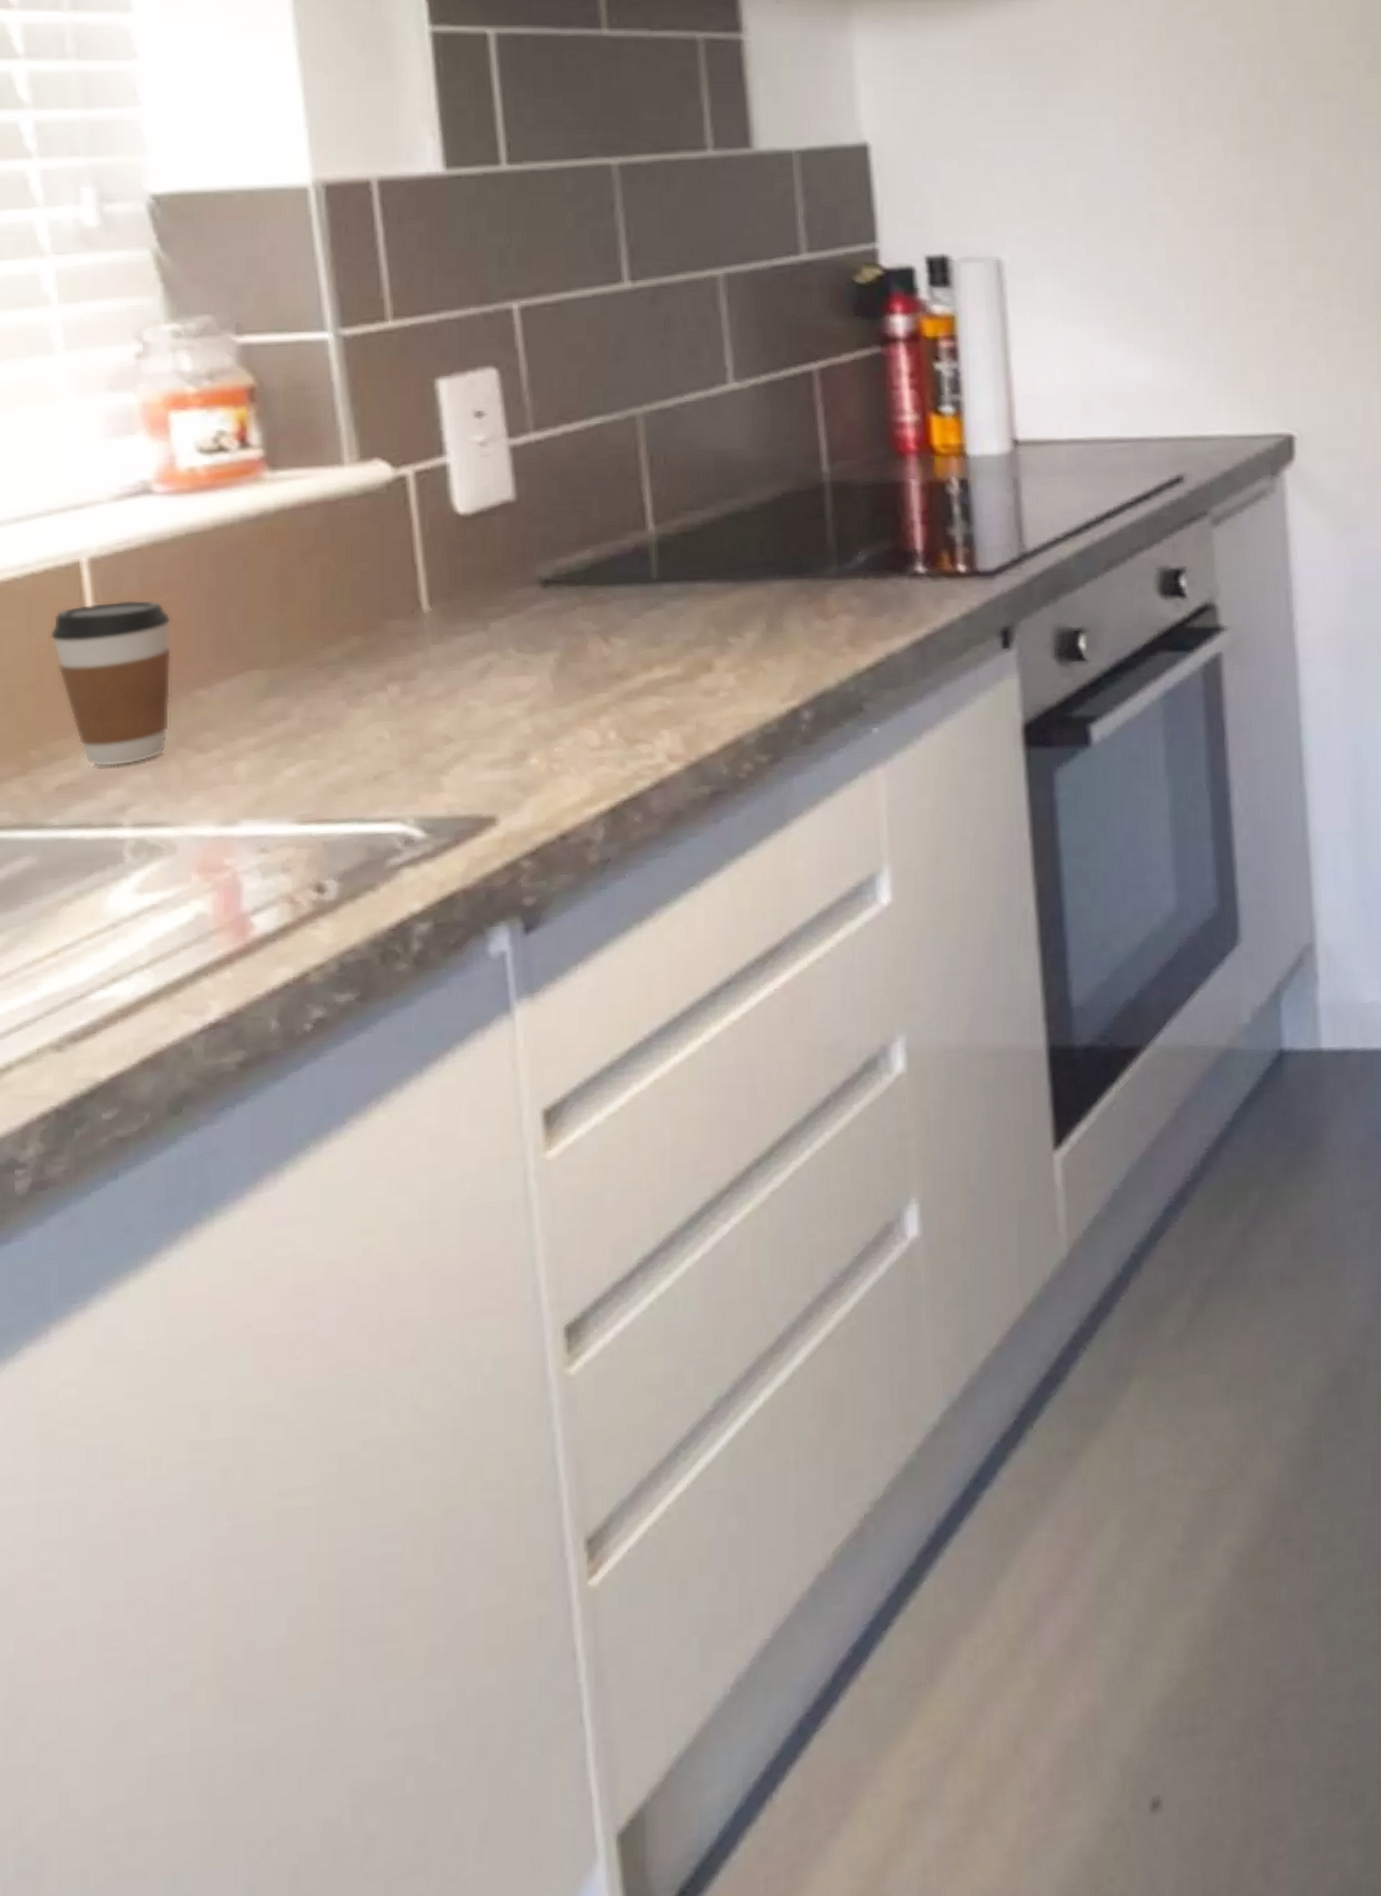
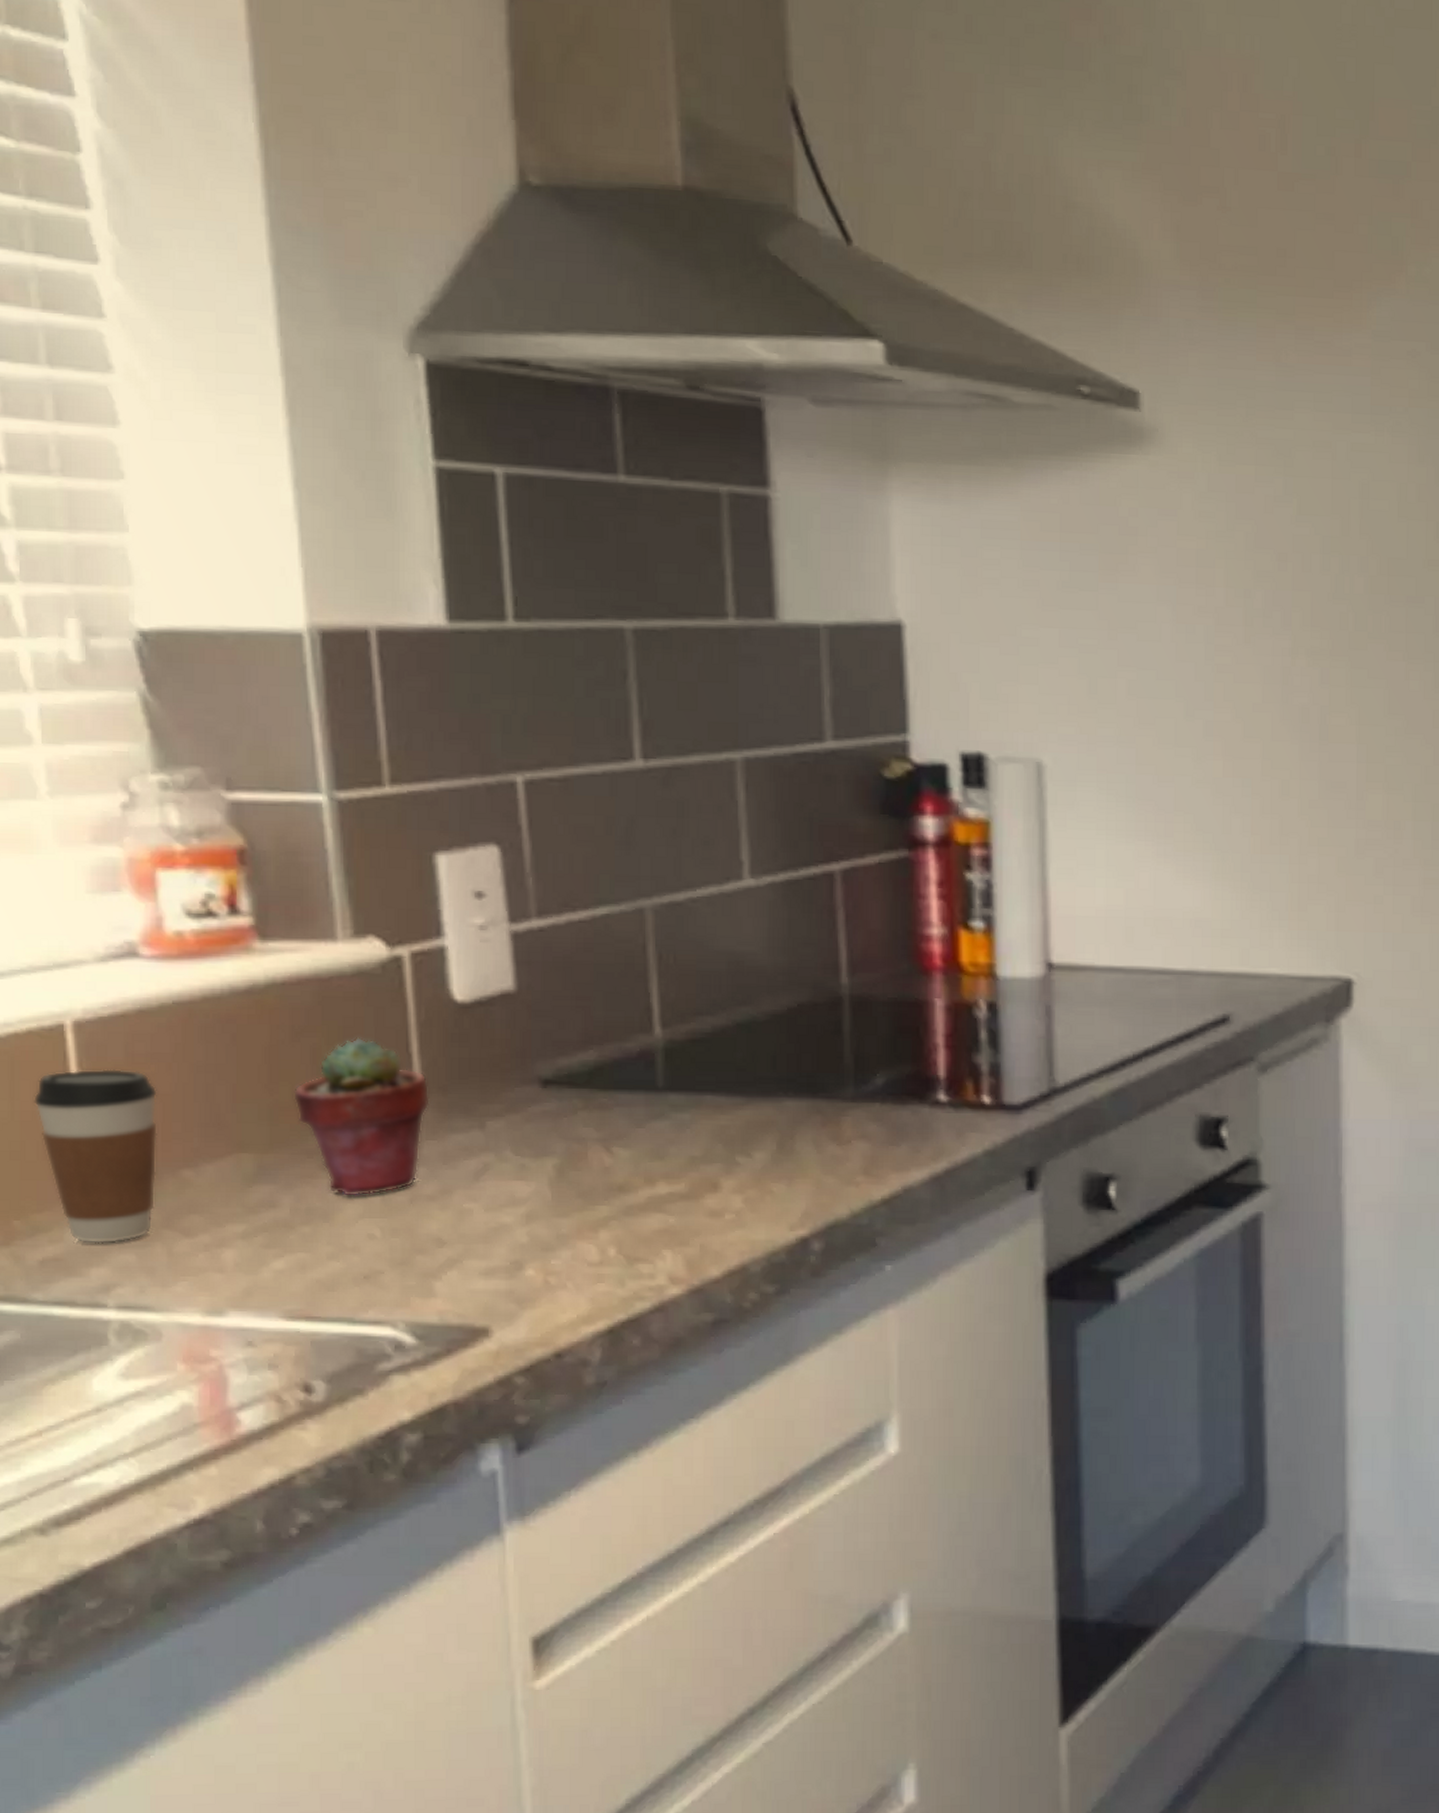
potted succulent: none [302,553,436,704] -> present [292,1037,431,1197]

